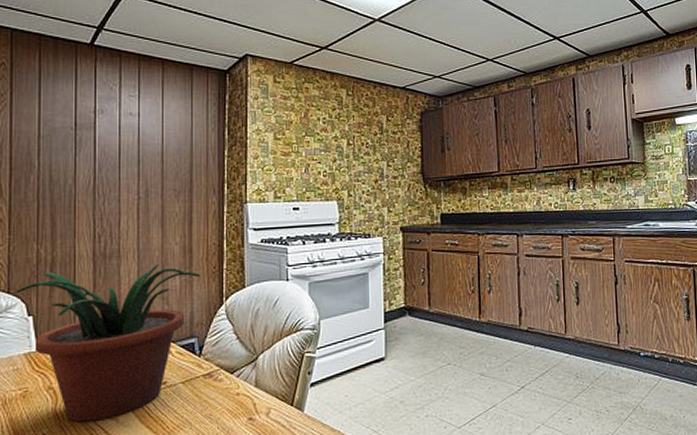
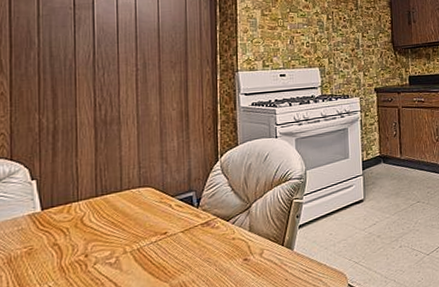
potted plant: present [16,264,201,422] -> none [18,128,198,274]

